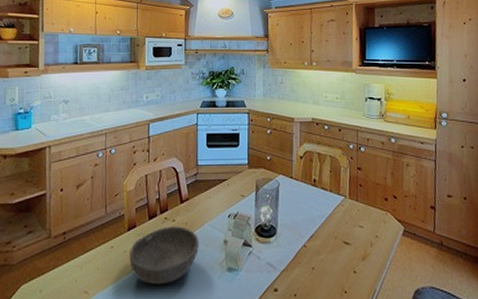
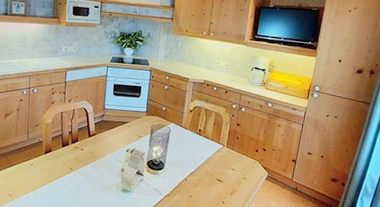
bowl: present [129,226,199,285] -> none [45,153,101,196]

